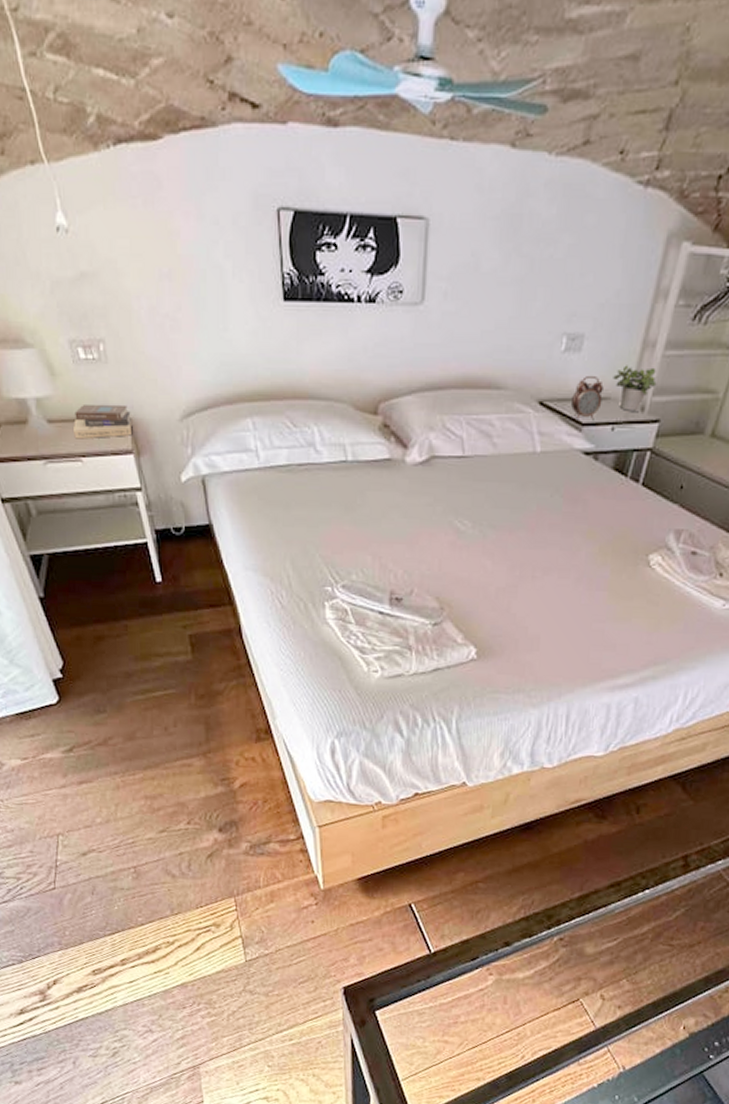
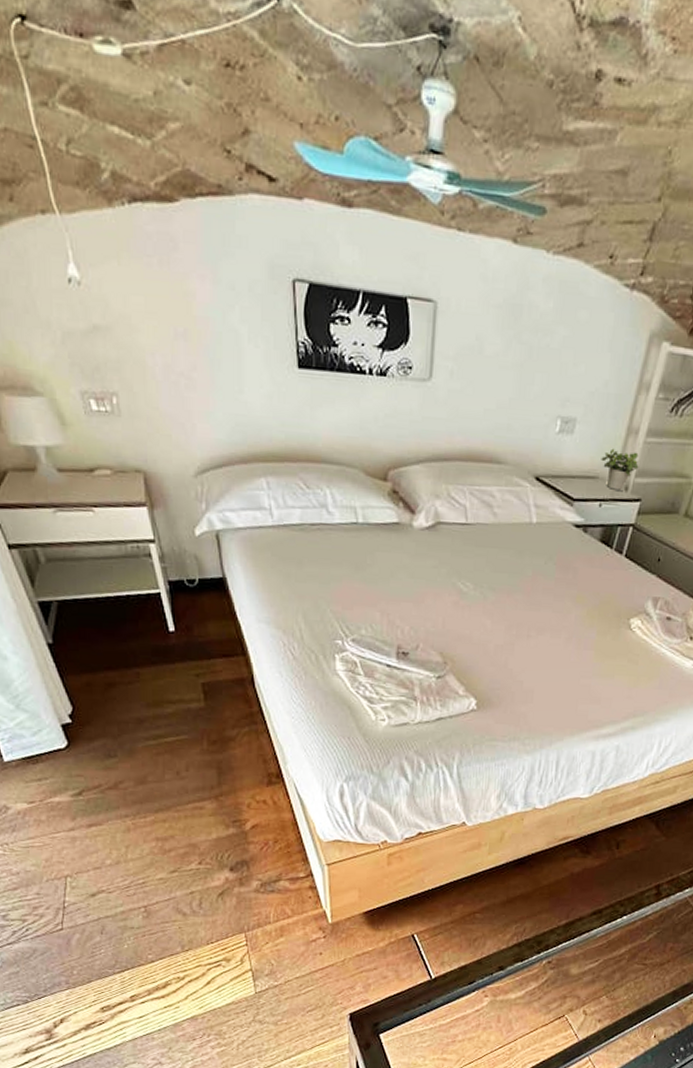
books: present [72,404,131,439] -> none [84,456,145,490]
alarm clock: present [570,376,604,419] -> none [563,456,593,495]

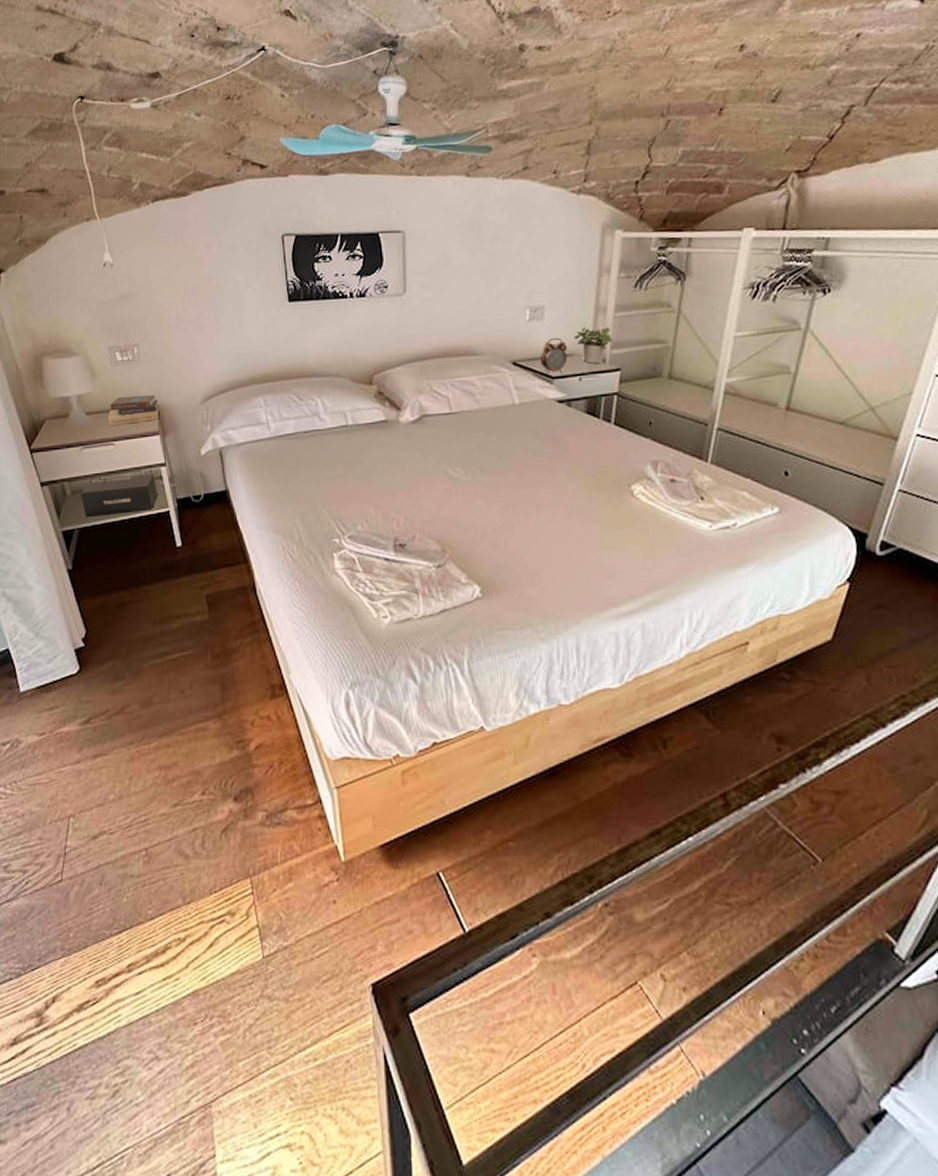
box: none [57,547,147,590] -> present [81,474,158,517]
books: none [84,456,145,490] -> present [107,394,158,426]
alarm clock: none [563,456,593,495] -> present [540,338,568,373]

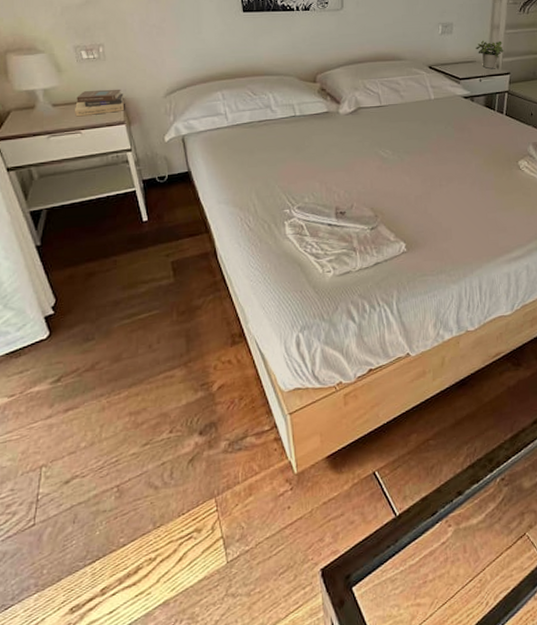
box: present [81,474,158,517] -> none [48,158,124,198]
alarm clock: present [540,338,568,373] -> none [450,48,471,75]

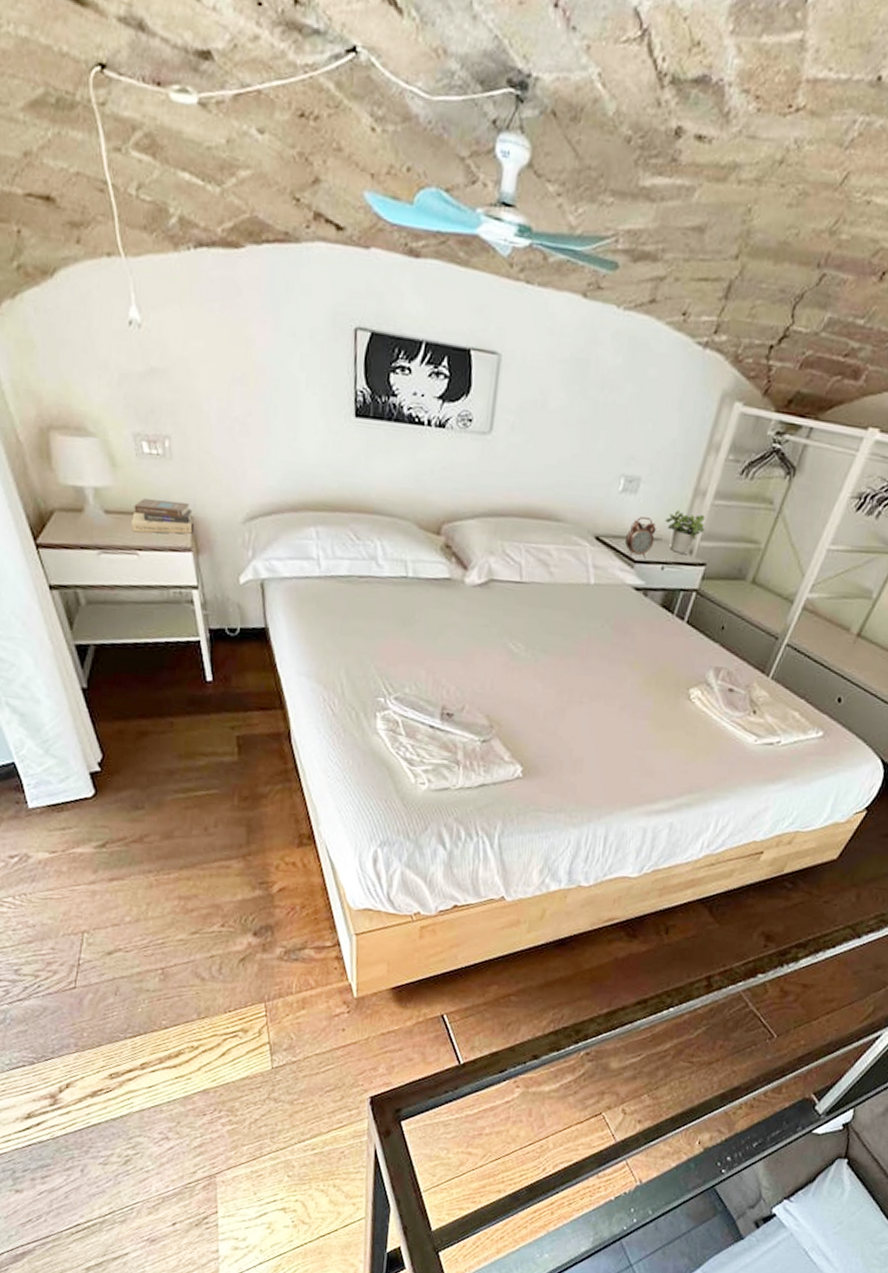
alarm clock: none [450,48,471,75] -> present [624,517,656,557]

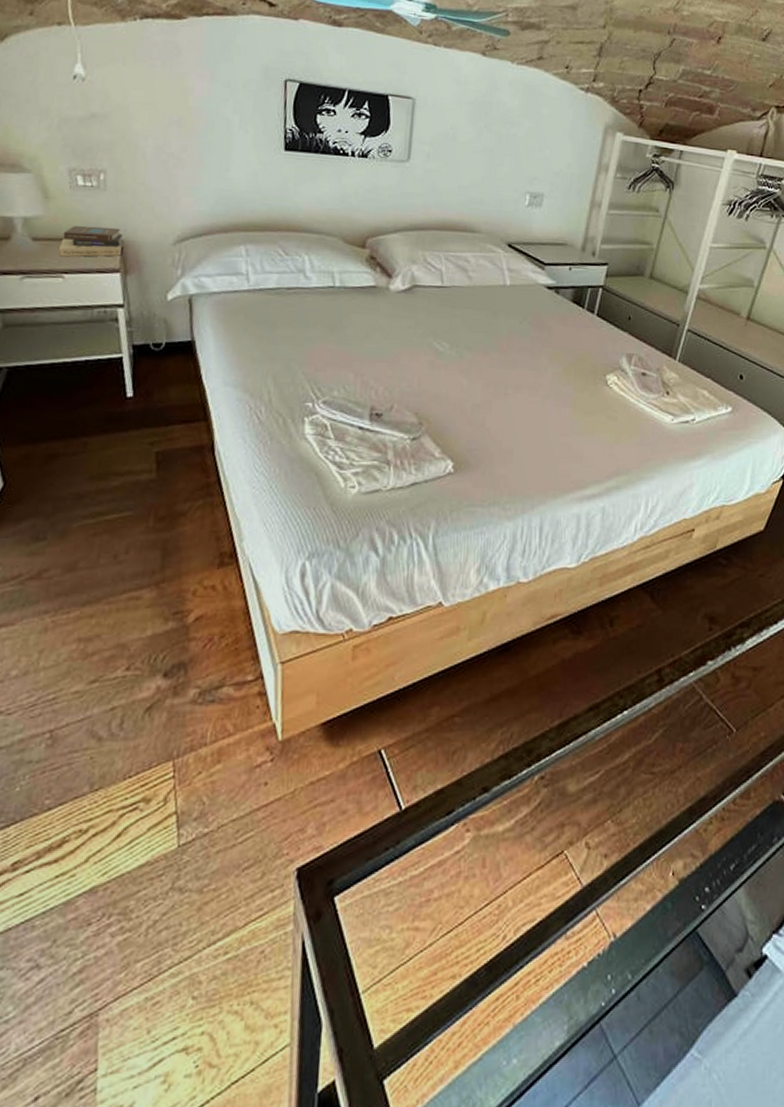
alarm clock: present [624,517,656,557] -> none [534,226,561,260]
potted plant: present [665,510,705,555] -> none [568,219,604,257]

